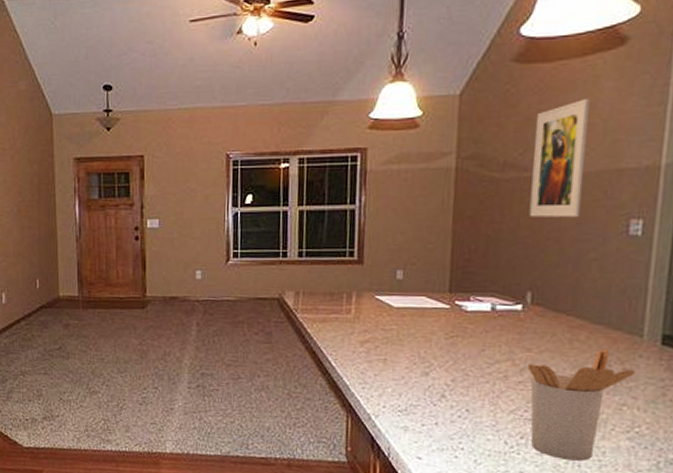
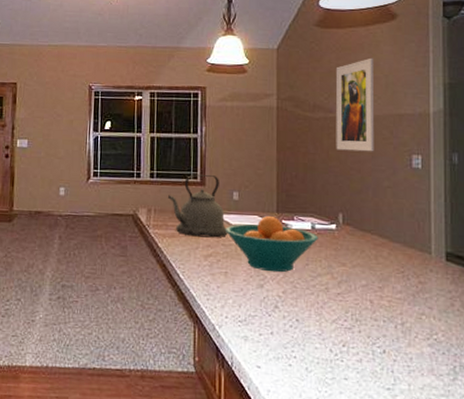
kettle: none [319,252,389,322] -> present [168,174,228,238]
fruit bowl: none [386,296,499,359] -> present [226,215,318,273]
utensil holder: present [527,348,635,461] -> none [343,264,428,367]

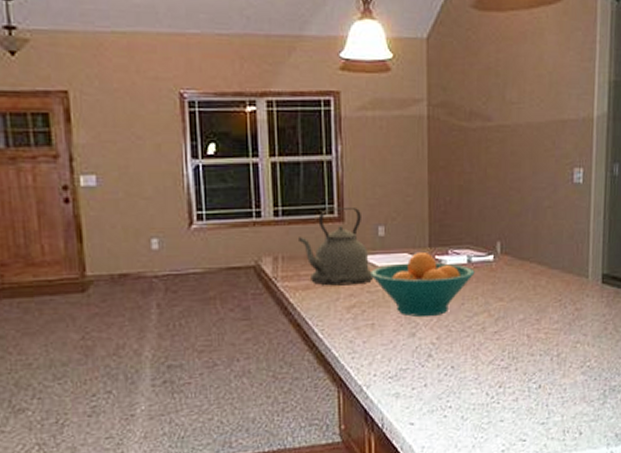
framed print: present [335,57,375,152] -> none [494,50,537,167]

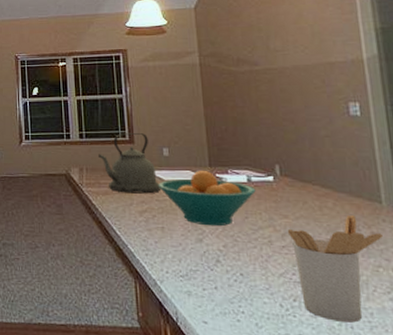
utensil holder: none [501,291,584,402] -> present [287,214,383,323]

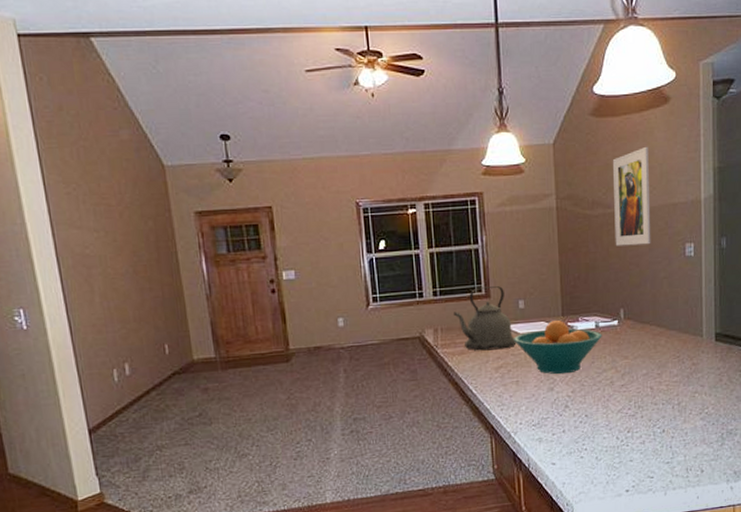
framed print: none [256,9,307,102] -> present [612,146,651,246]
utensil holder: present [287,214,383,323] -> none [626,349,700,444]

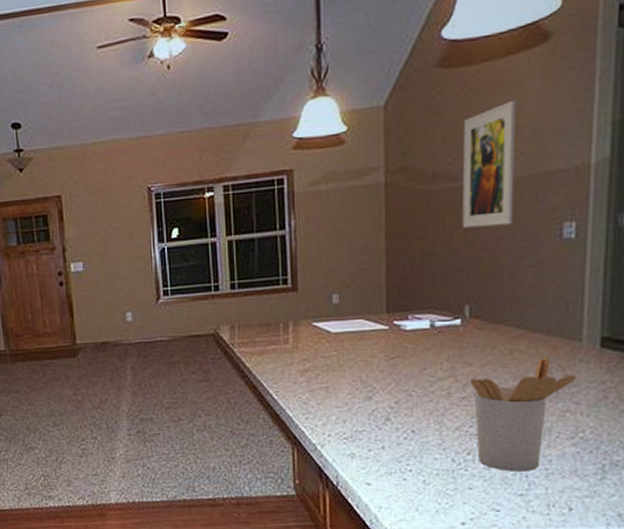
kettle: present [454,286,517,351] -> none [254,278,328,351]
fruit bowl: present [514,319,602,375] -> none [325,317,439,382]
utensil holder: none [626,349,700,444] -> present [469,356,576,472]

